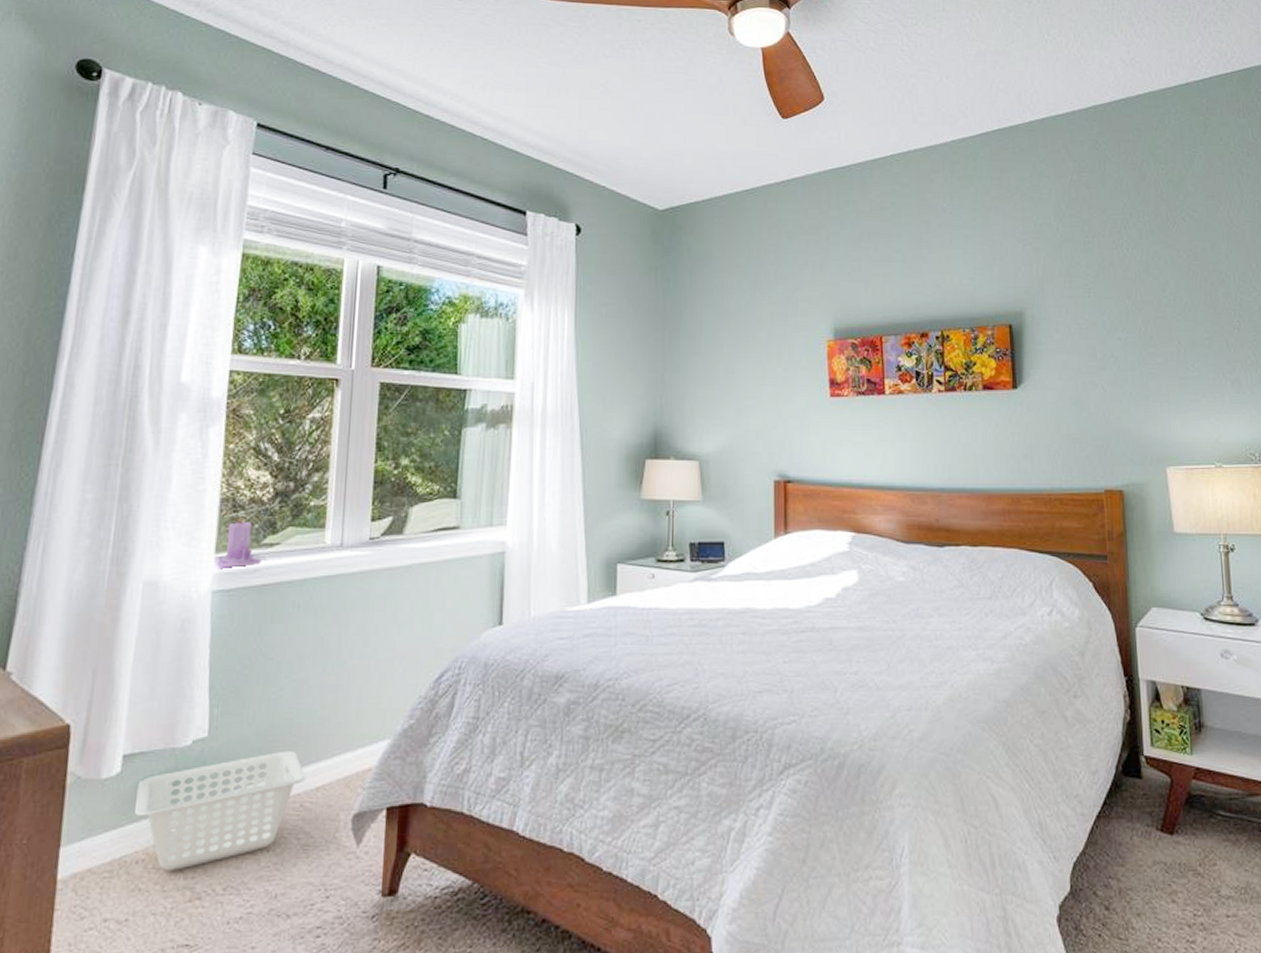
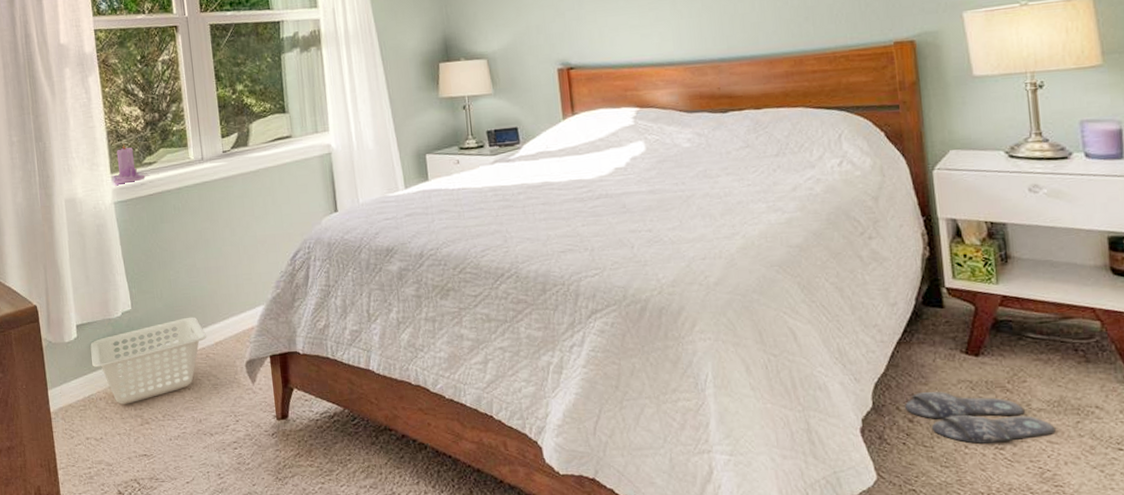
slippers: none [1102,873,1242,936] -> present [905,391,1056,444]

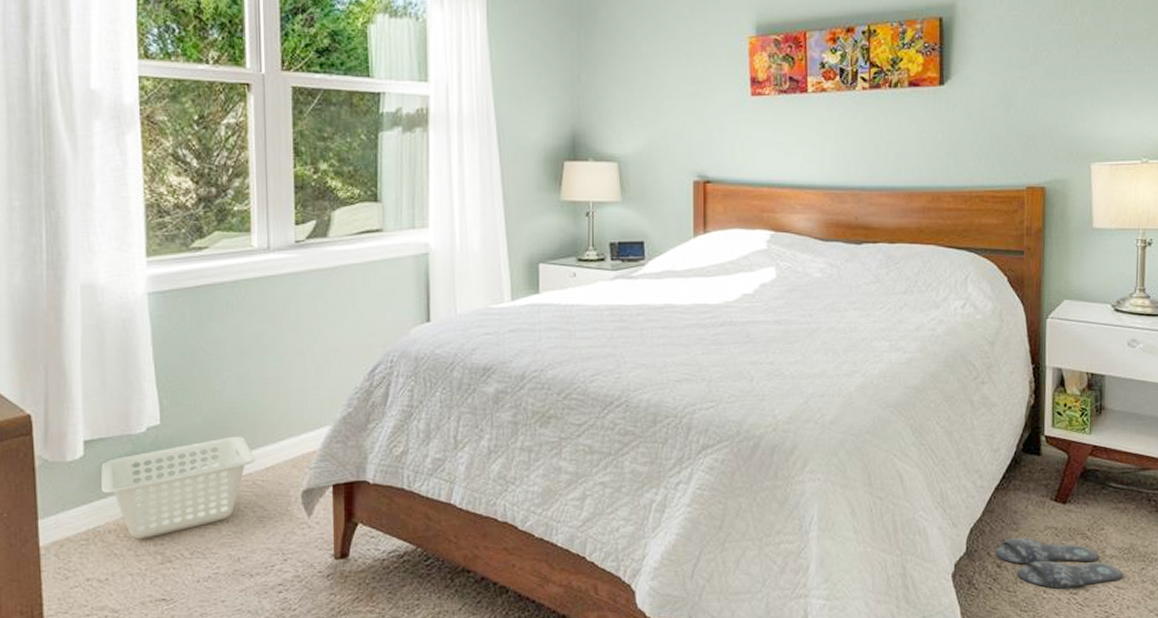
candle: present [114,143,146,184] -> none [149,221,192,271]

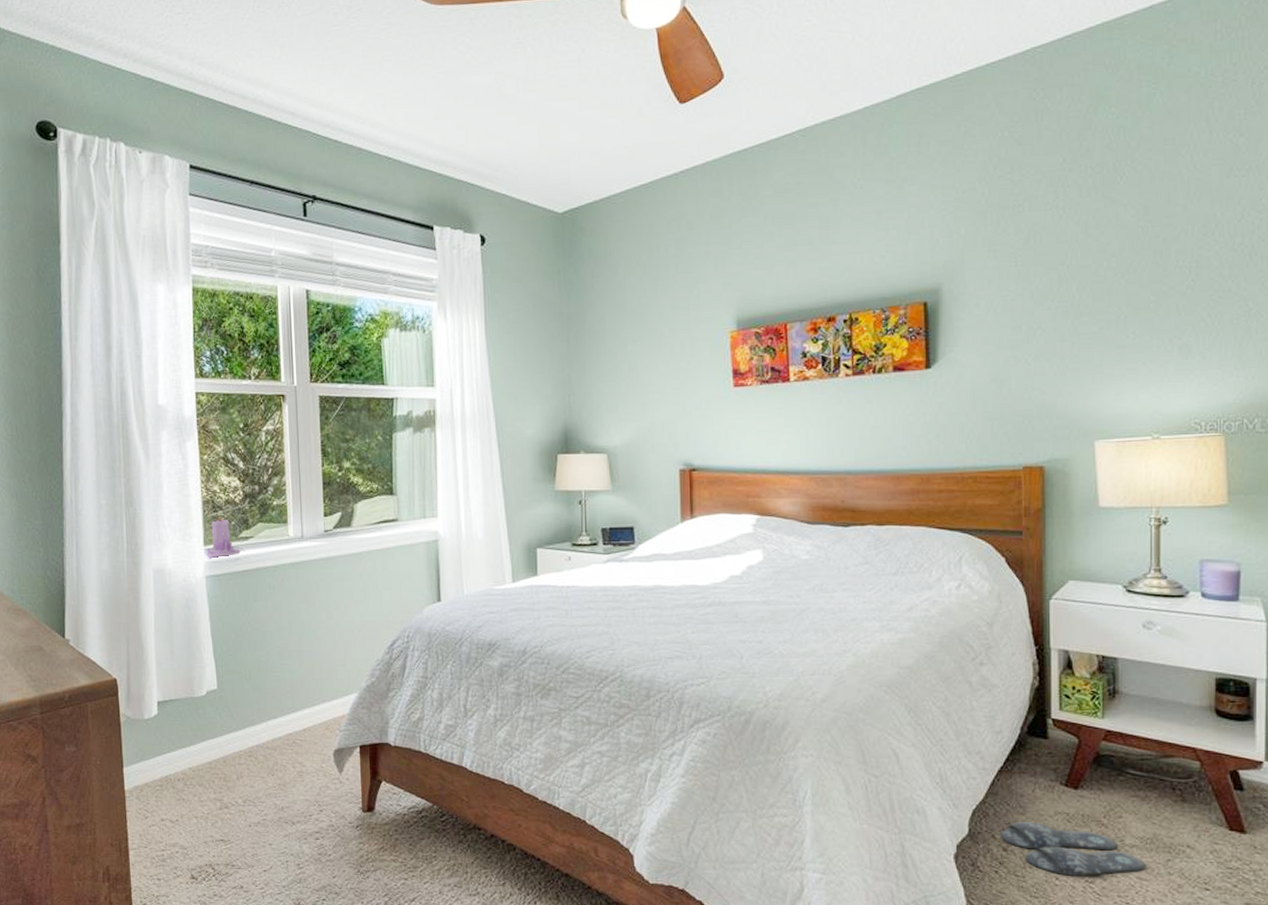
laundry basket: present [101,436,256,539] -> none [171,700,295,787]
candle: none [149,221,192,271] -> present [207,515,241,558]

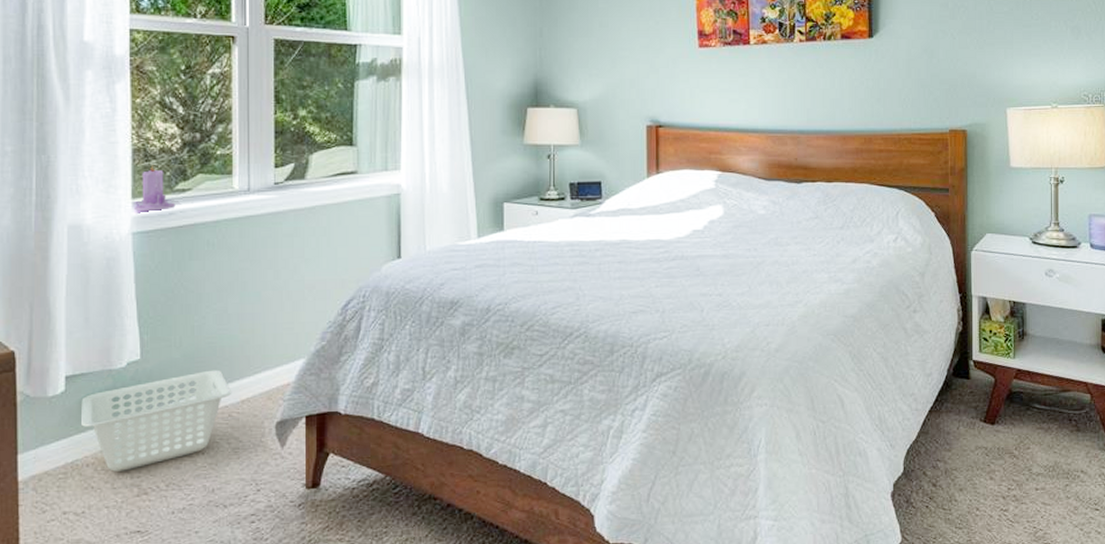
laundry basket: none [171,700,295,787] -> present [81,369,232,472]
slippers: present [1001,821,1146,876] -> none [931,457,1049,506]

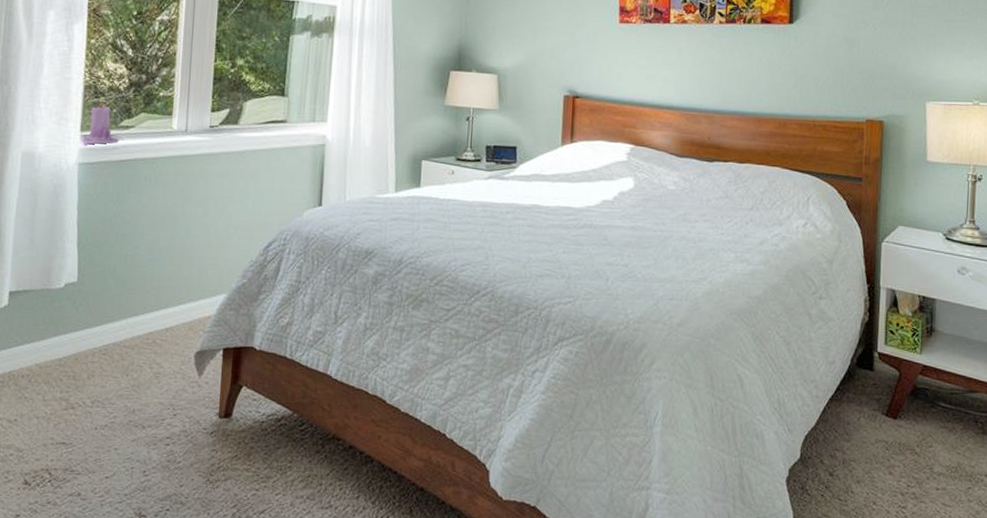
laundry basket: present [81,369,232,472] -> none [20,297,158,385]

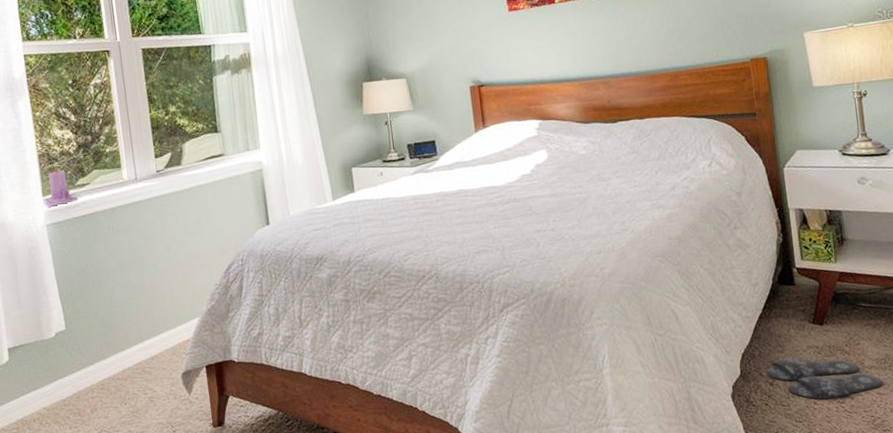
slippers: none [828,447,950,502] -> present [766,357,883,400]

